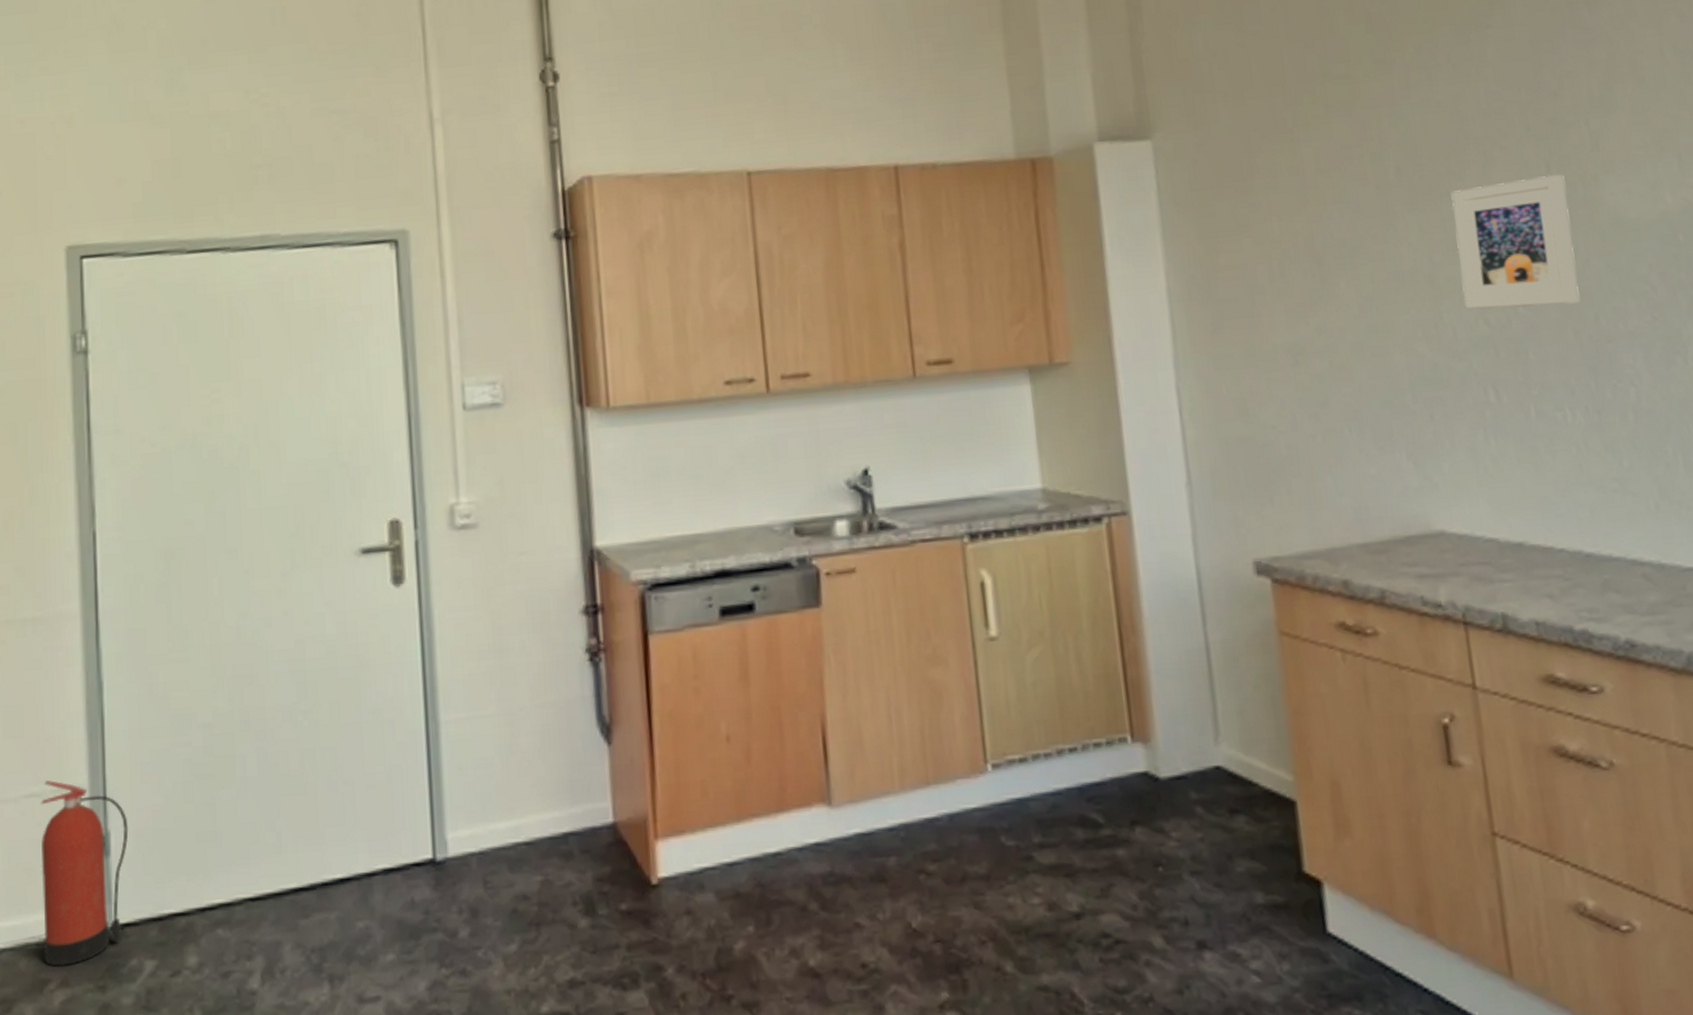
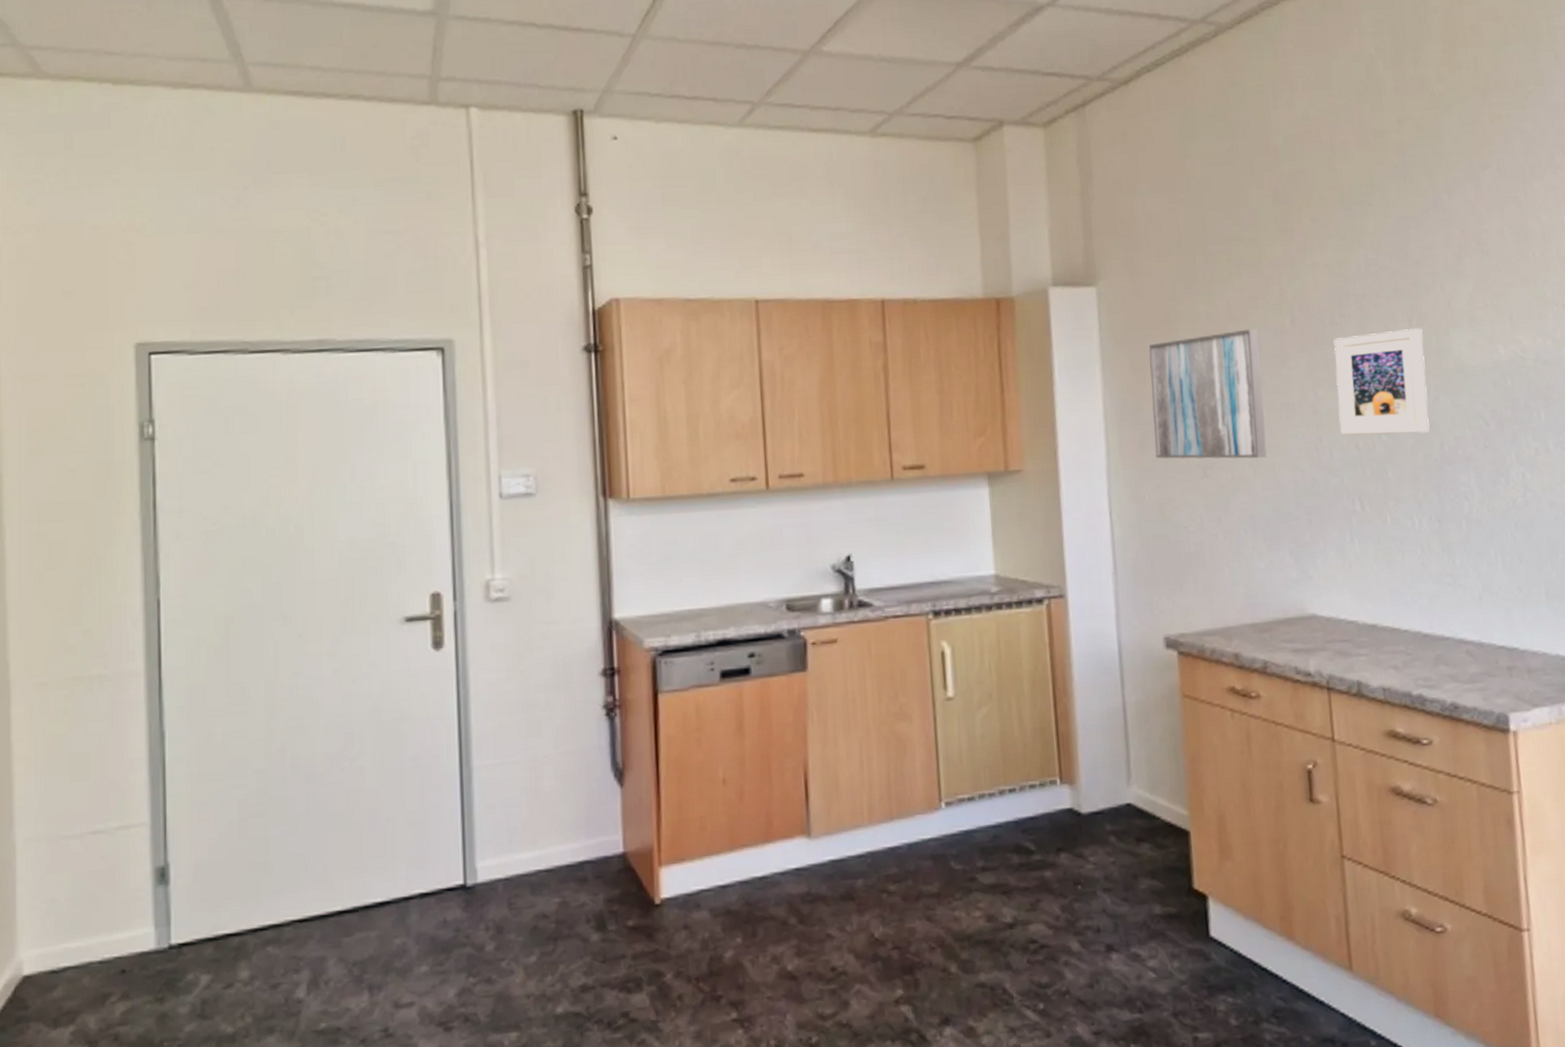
fire extinguisher: present [40,780,129,967] -> none [104,819,187,982]
wall art: none [1219,183,1373,344] -> present [1148,329,1267,459]

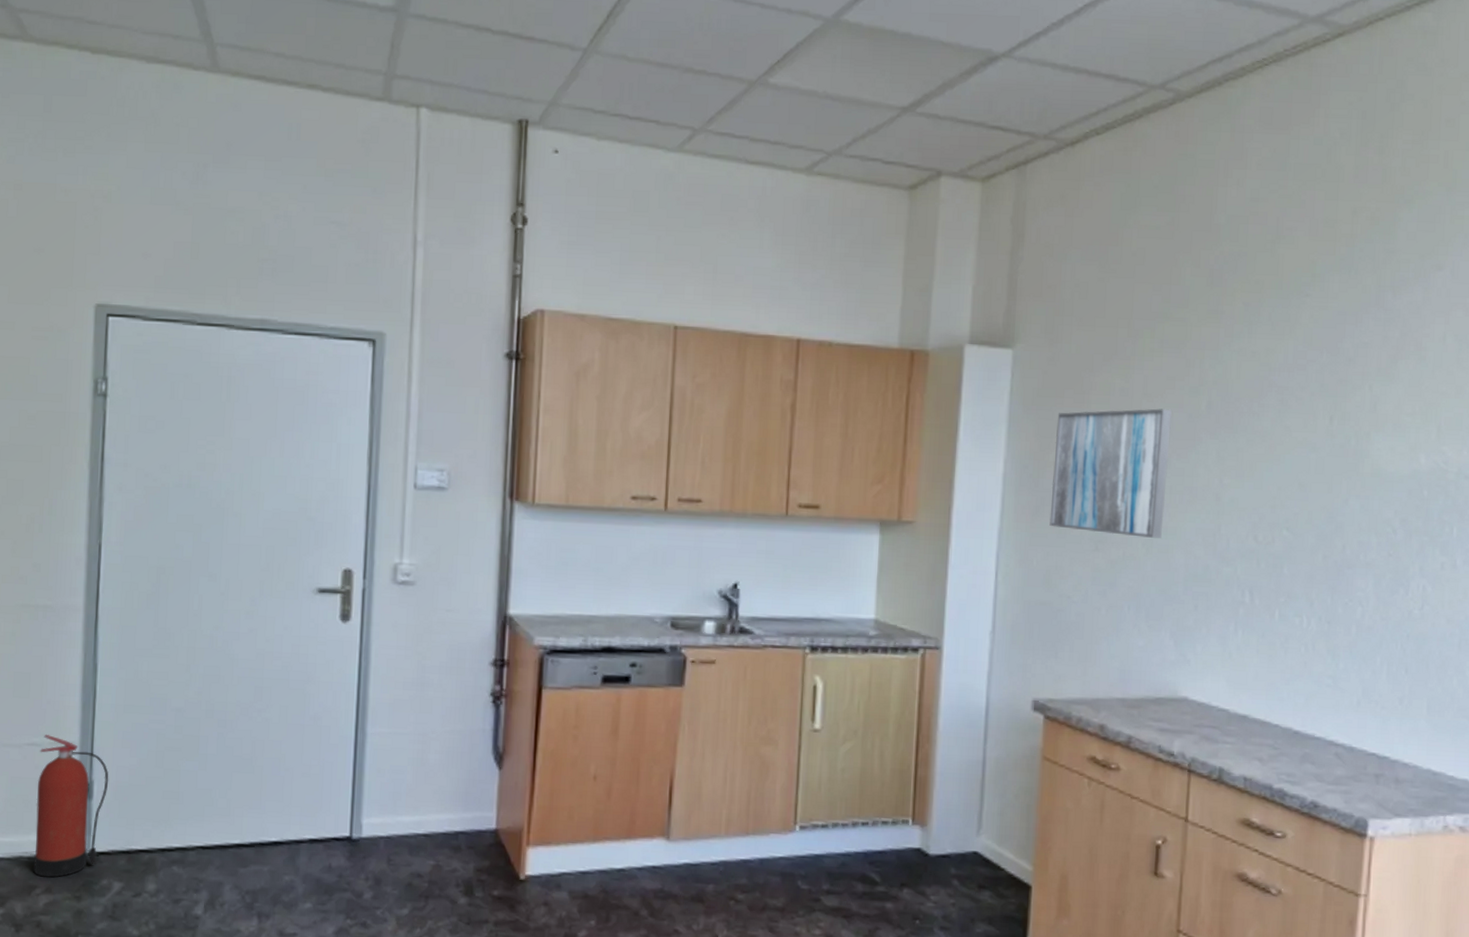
fire extinguisher: none [104,819,187,982] -> present [33,735,109,878]
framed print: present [1333,328,1430,435] -> none [1240,426,1343,534]

